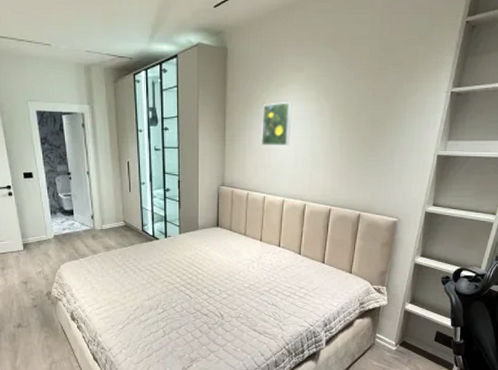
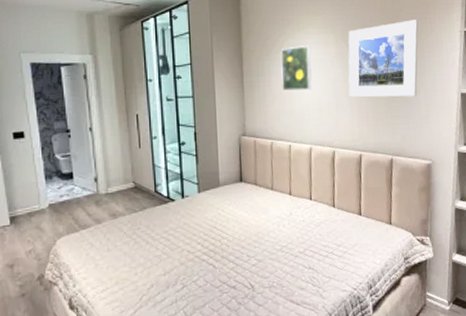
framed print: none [324,78,404,157] -> present [348,19,419,98]

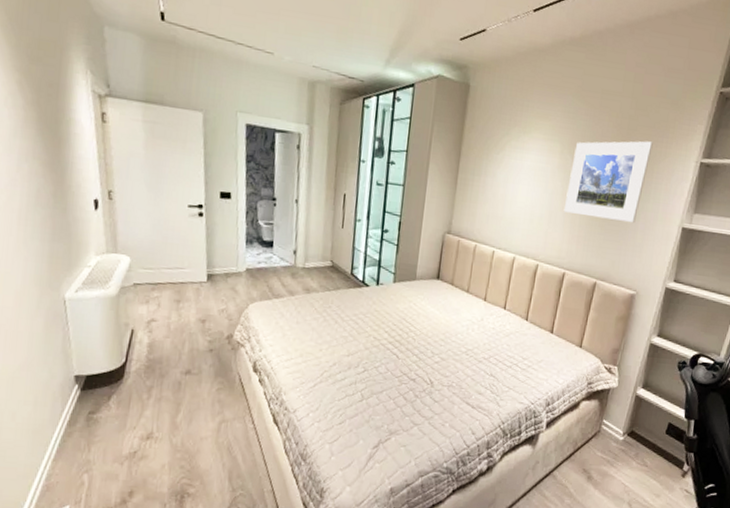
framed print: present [281,46,312,91] -> none [495,150,534,198]

